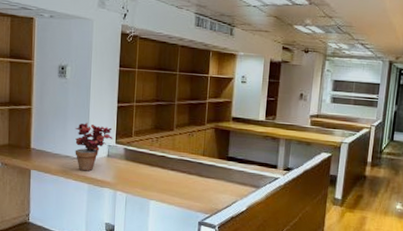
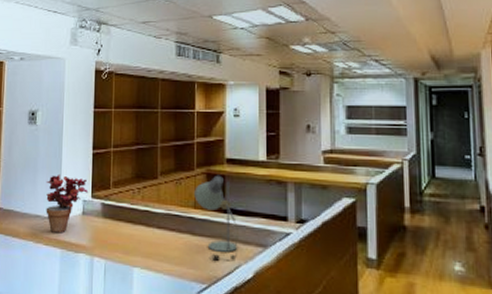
desk lamp: none [203,130,238,198] -> present [194,175,238,262]

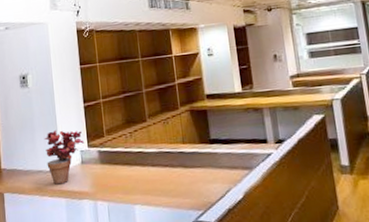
desk lamp: present [194,175,238,262] -> none [181,110,227,188]

